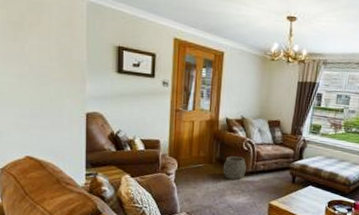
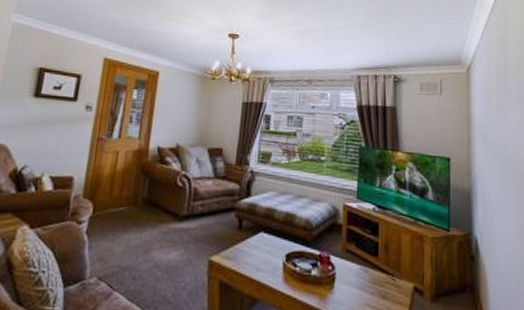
woven basket: present [222,156,246,180] -> none [150,195,181,227]

